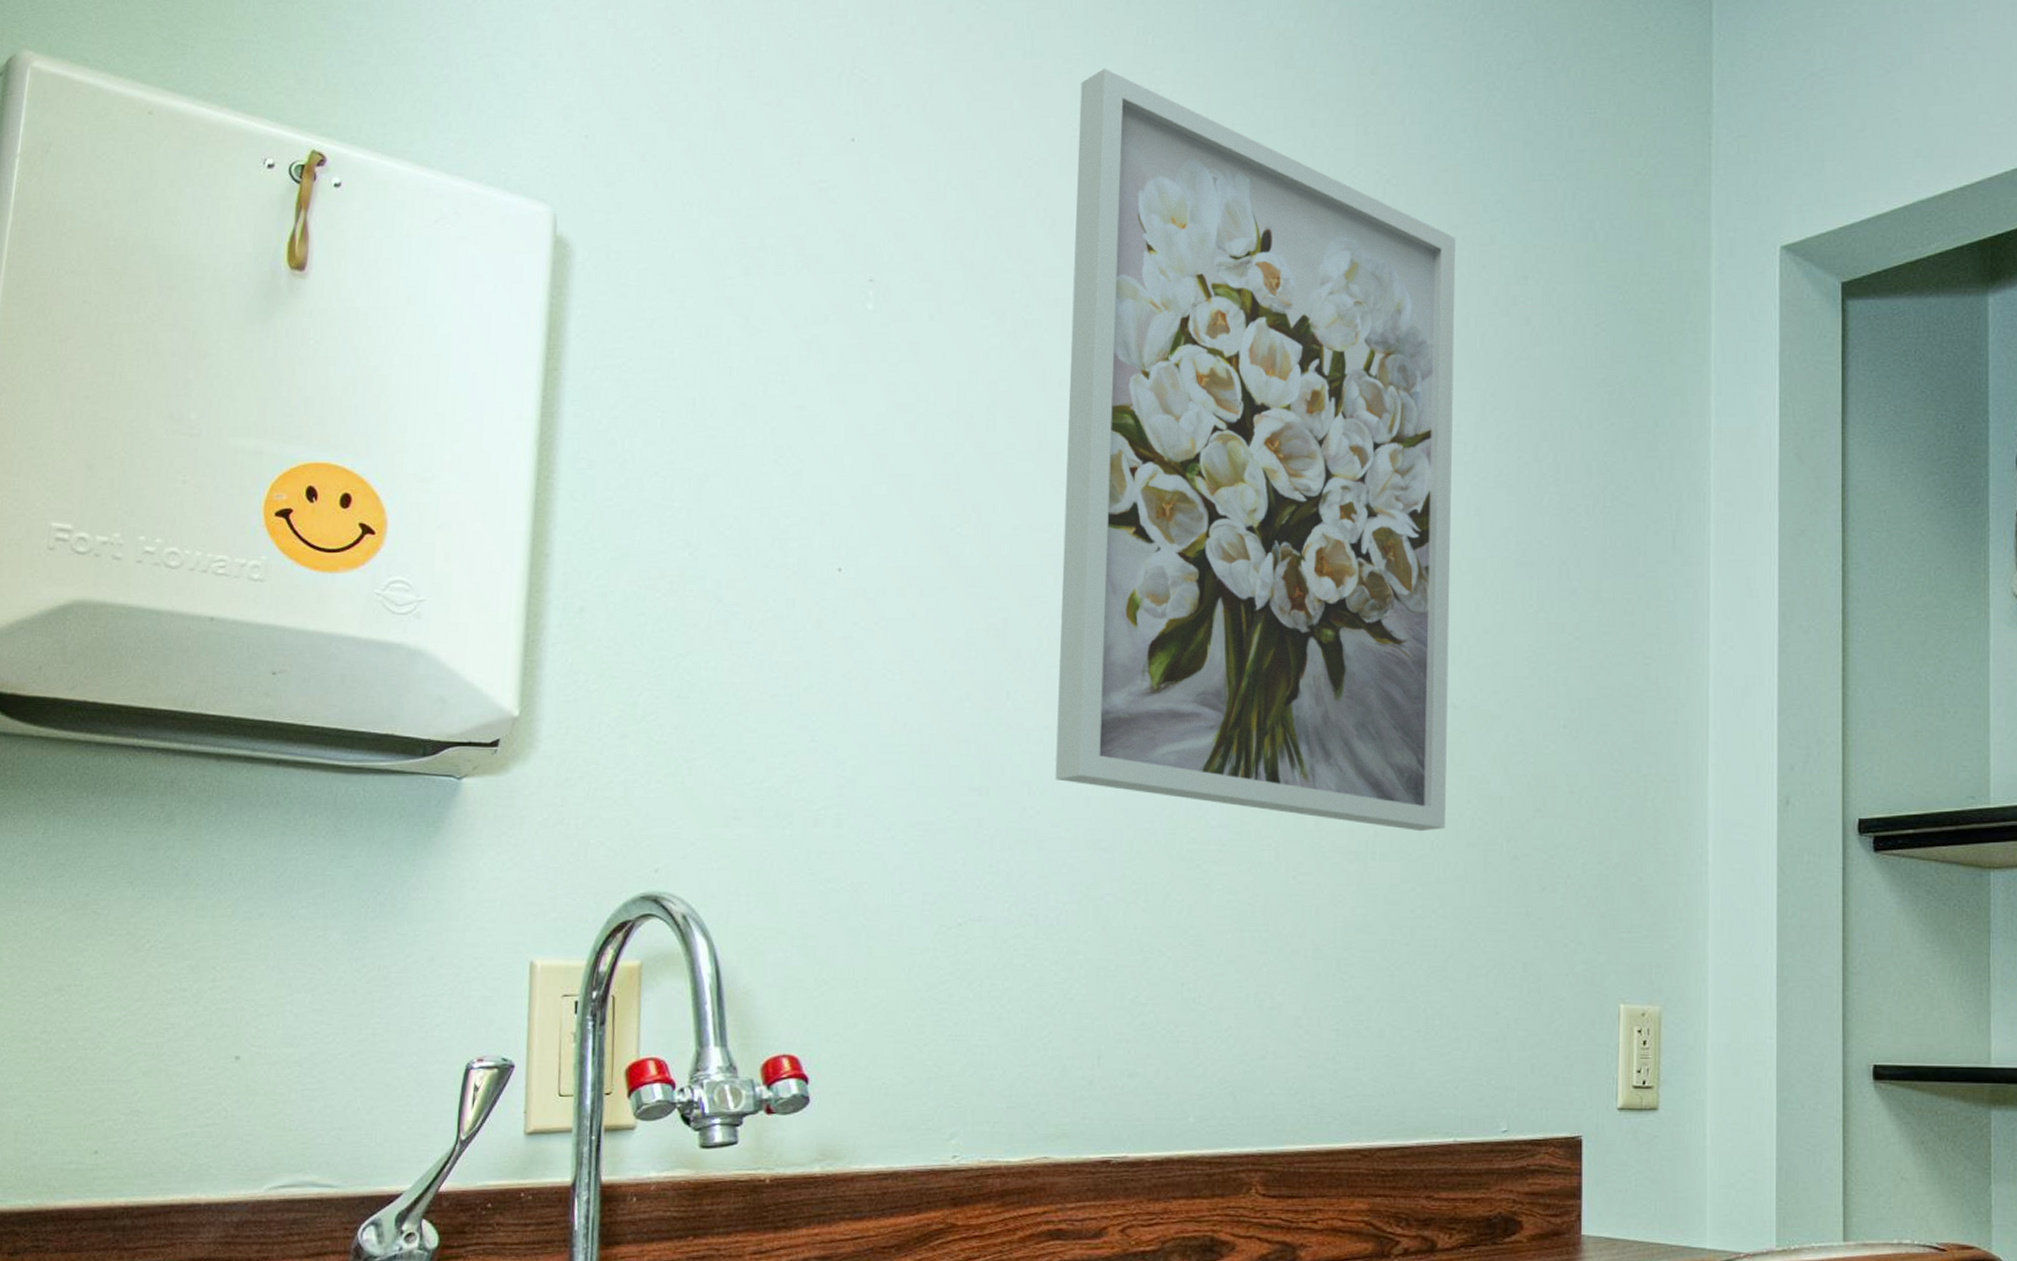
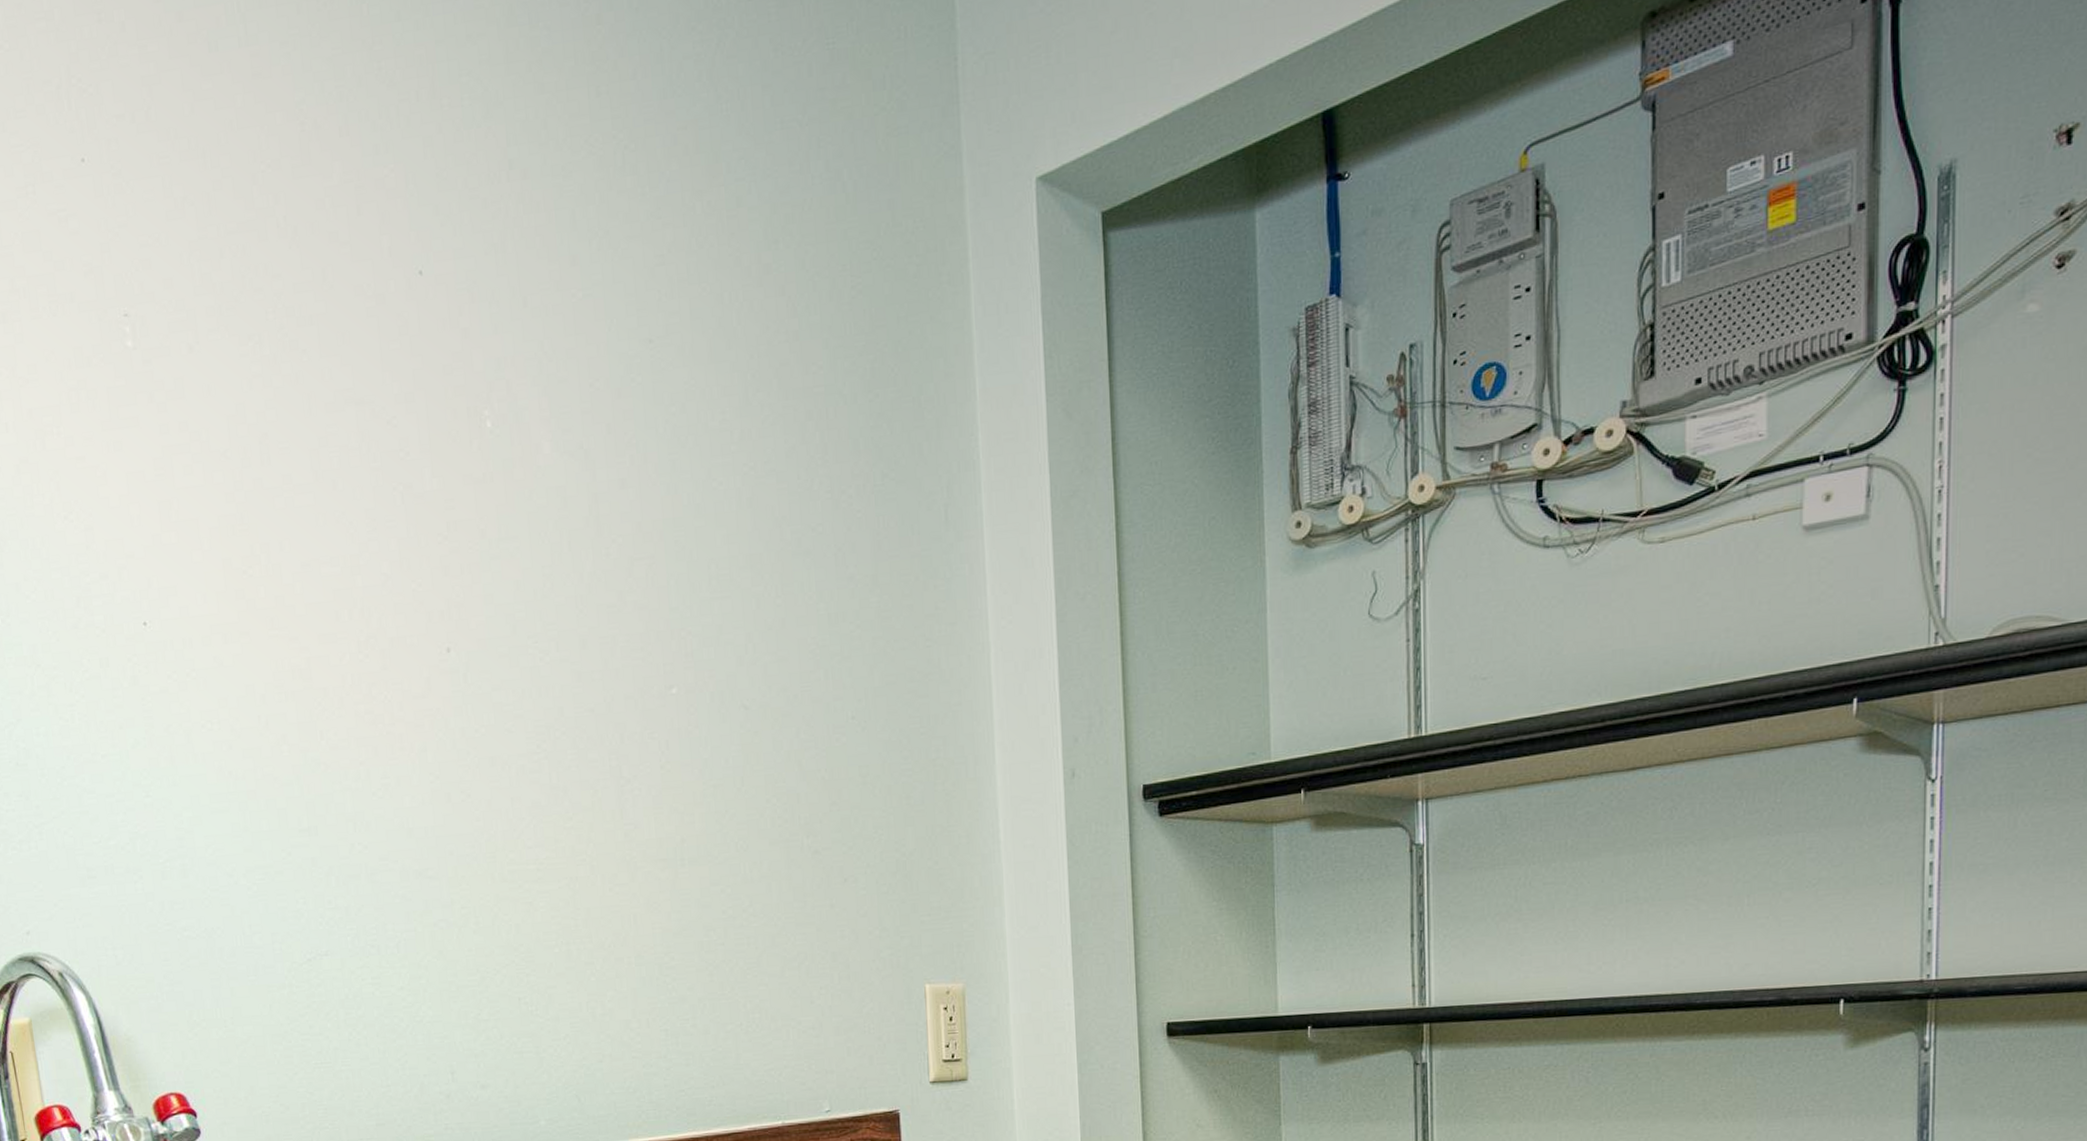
wall art: present [1055,67,1456,832] -> none [301,47,748,835]

